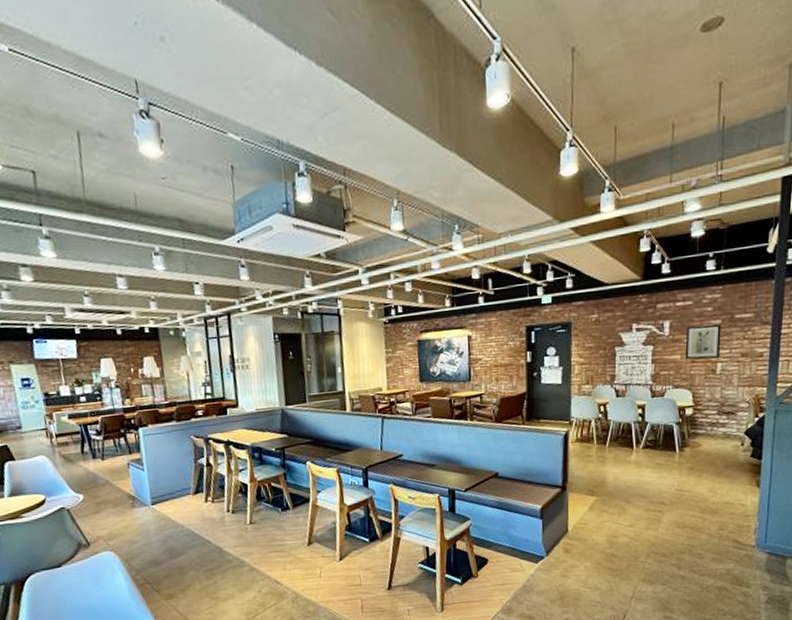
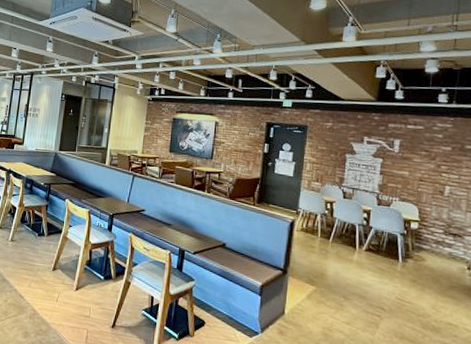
wall art: present [685,323,721,360] -> none [413,148,451,182]

